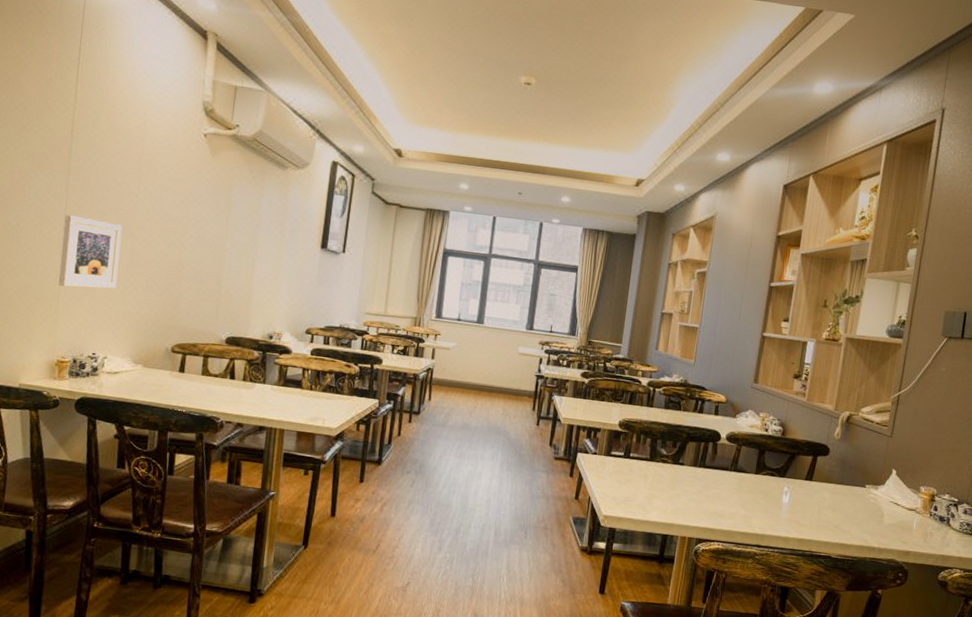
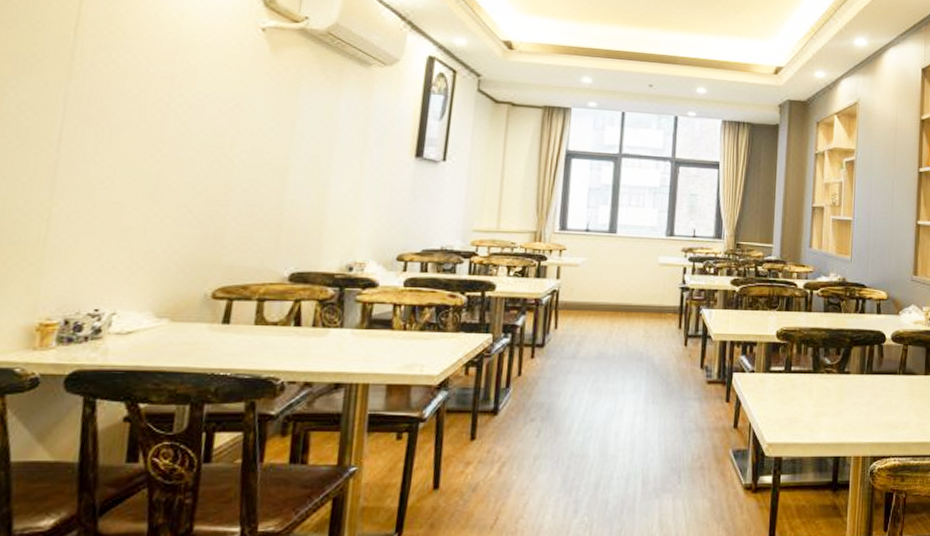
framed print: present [58,215,123,289] -> none [45,131,146,225]

